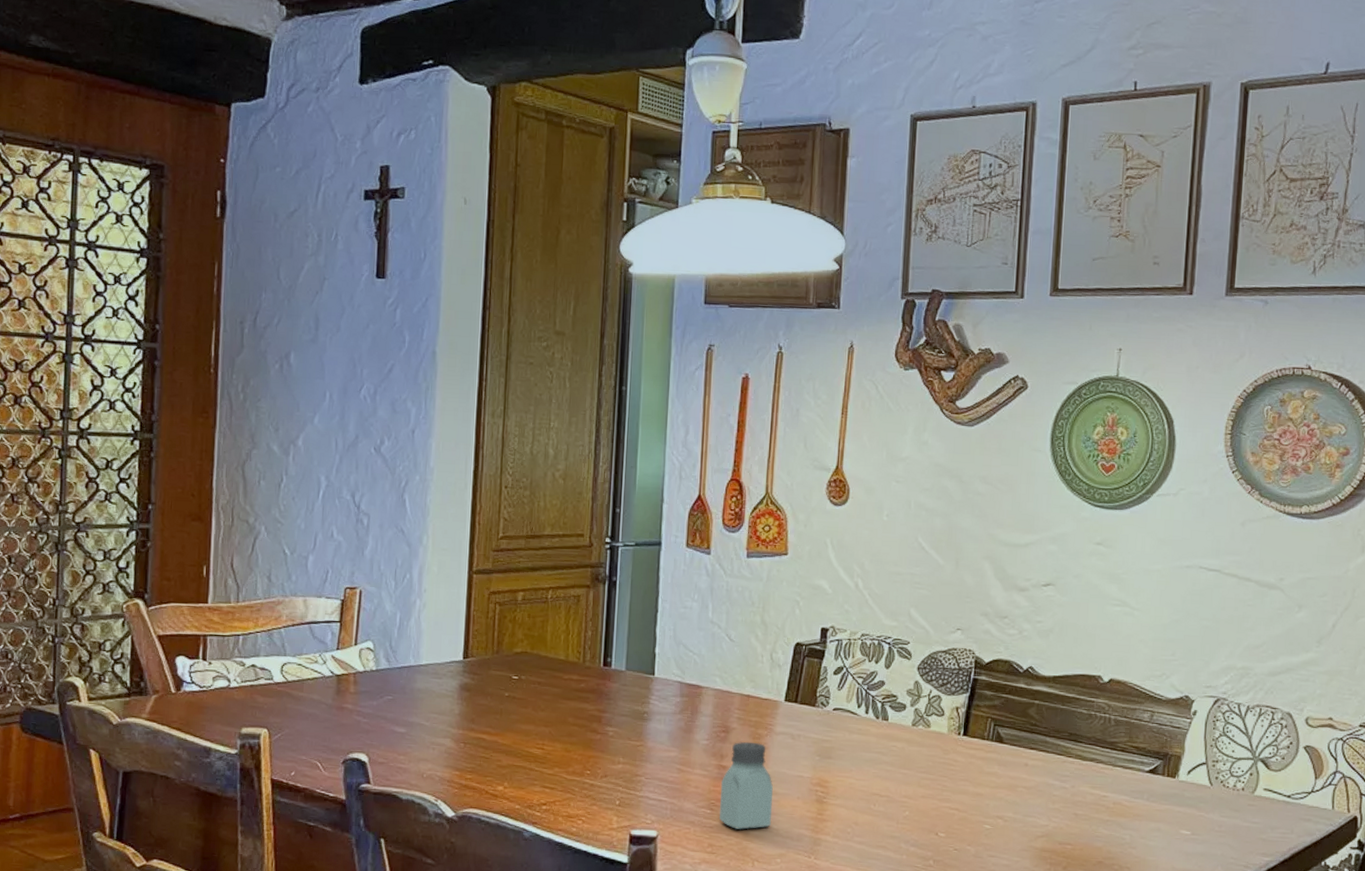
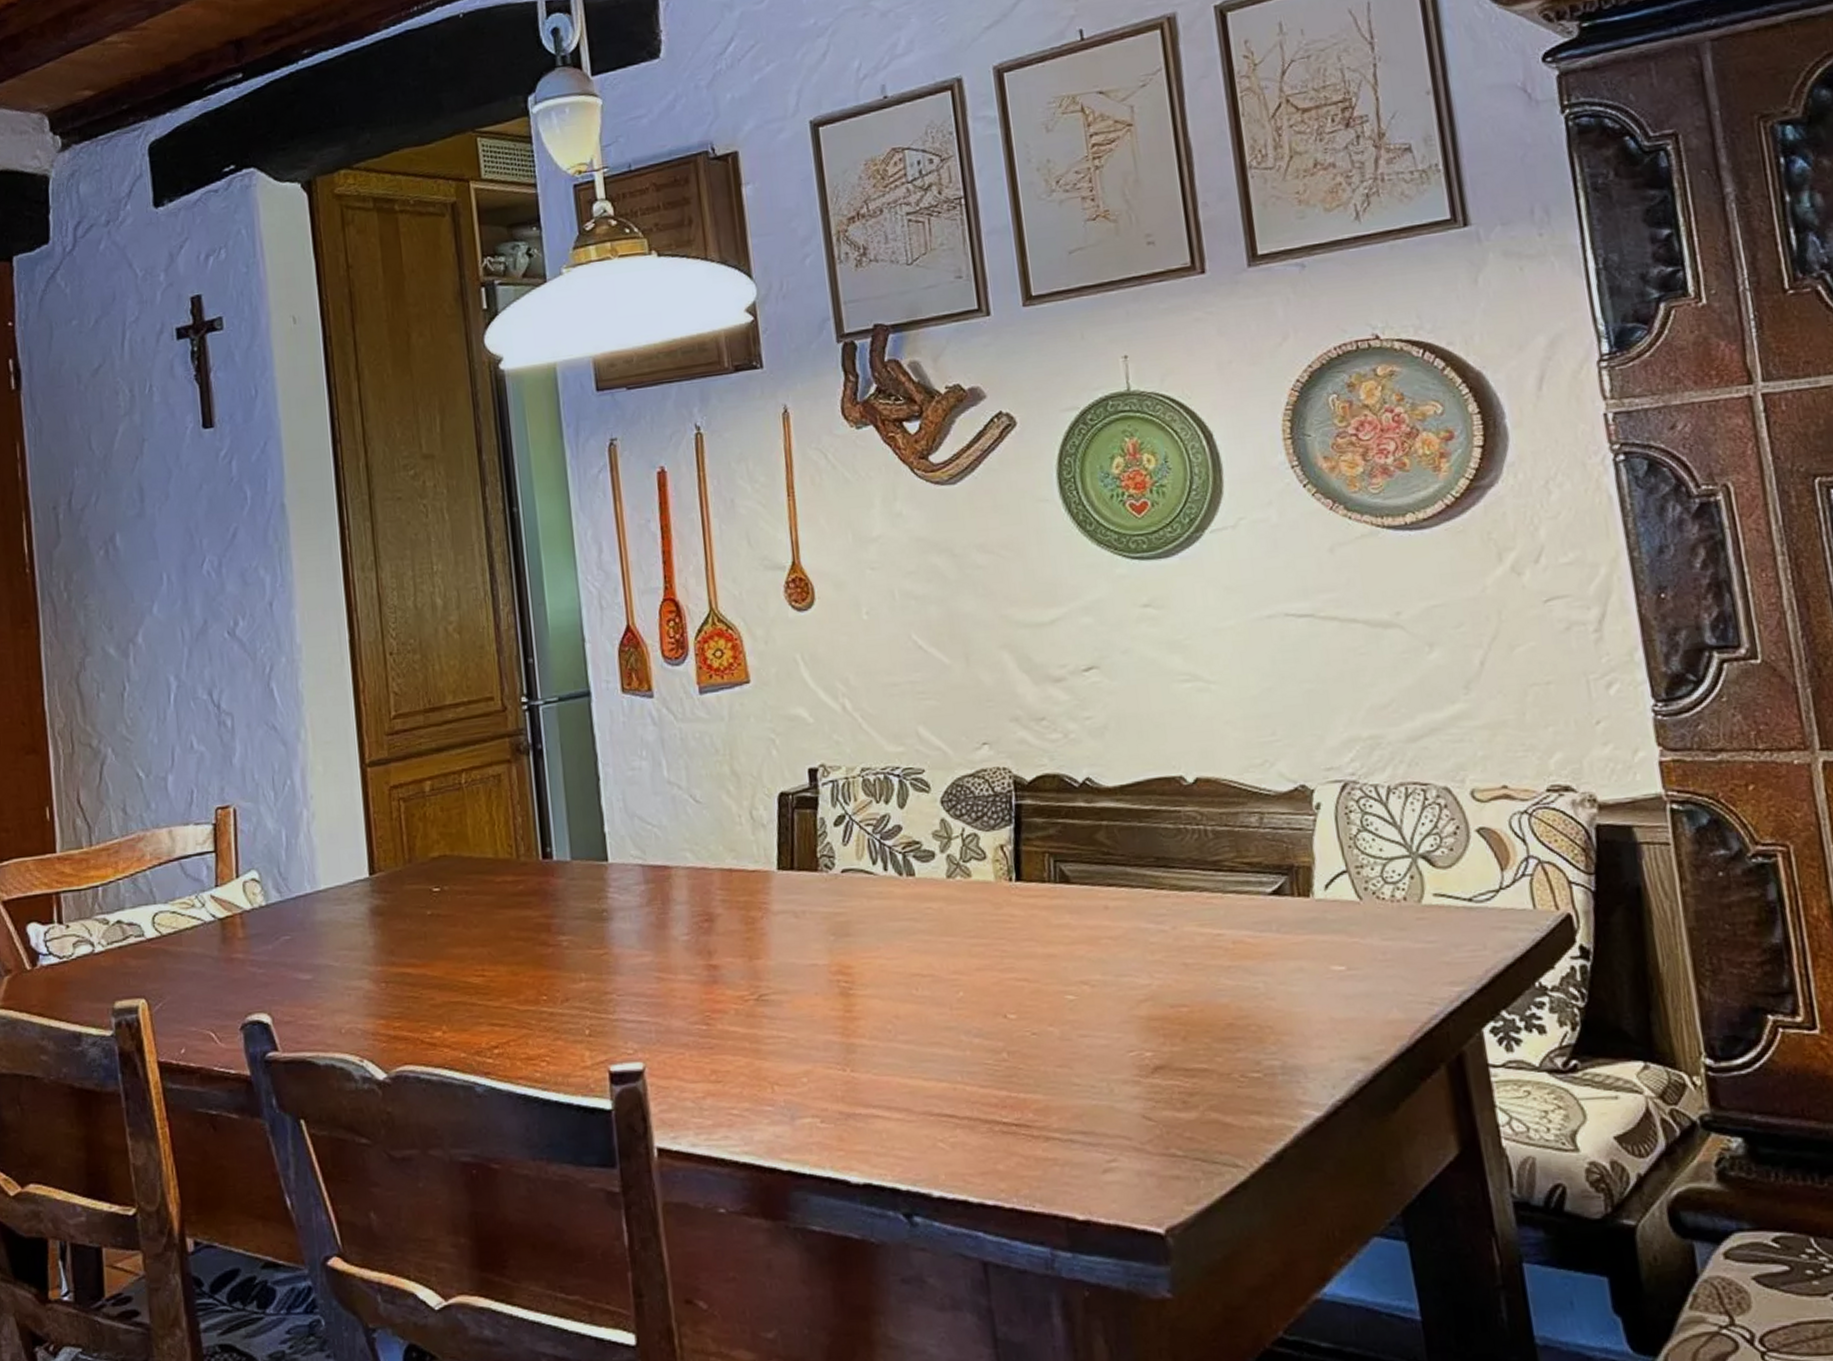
saltshaker: present [719,741,773,830] -> none [713,928,788,1046]

